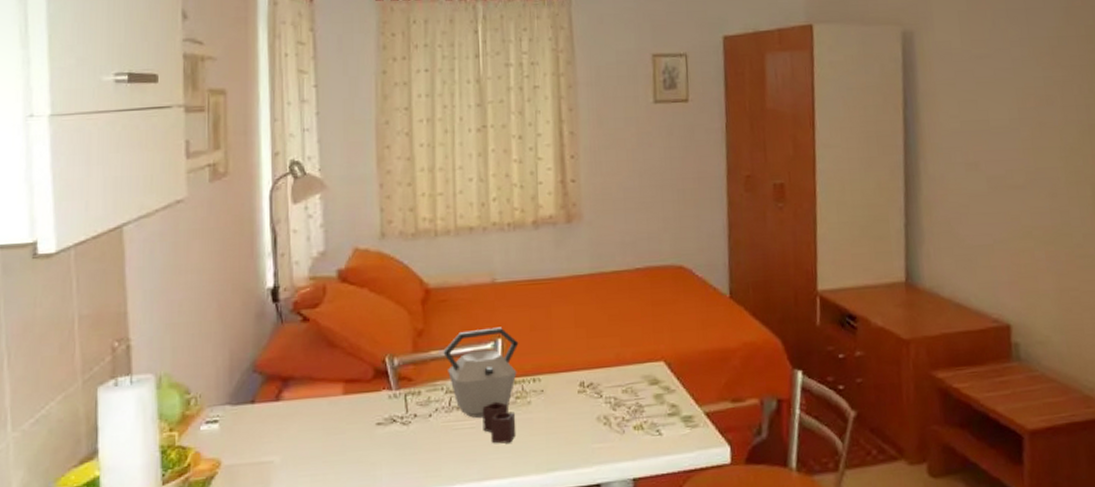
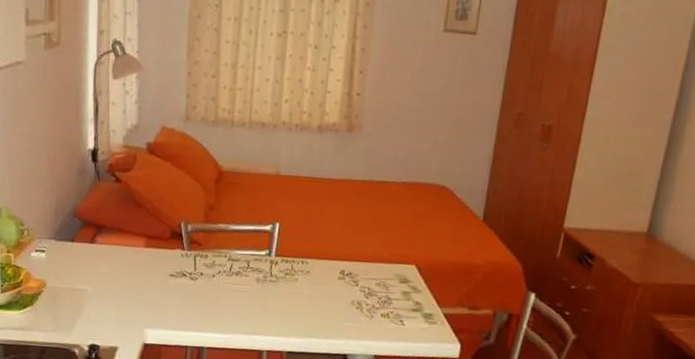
kettle: present [443,327,519,444] -> none [229,212,294,309]

